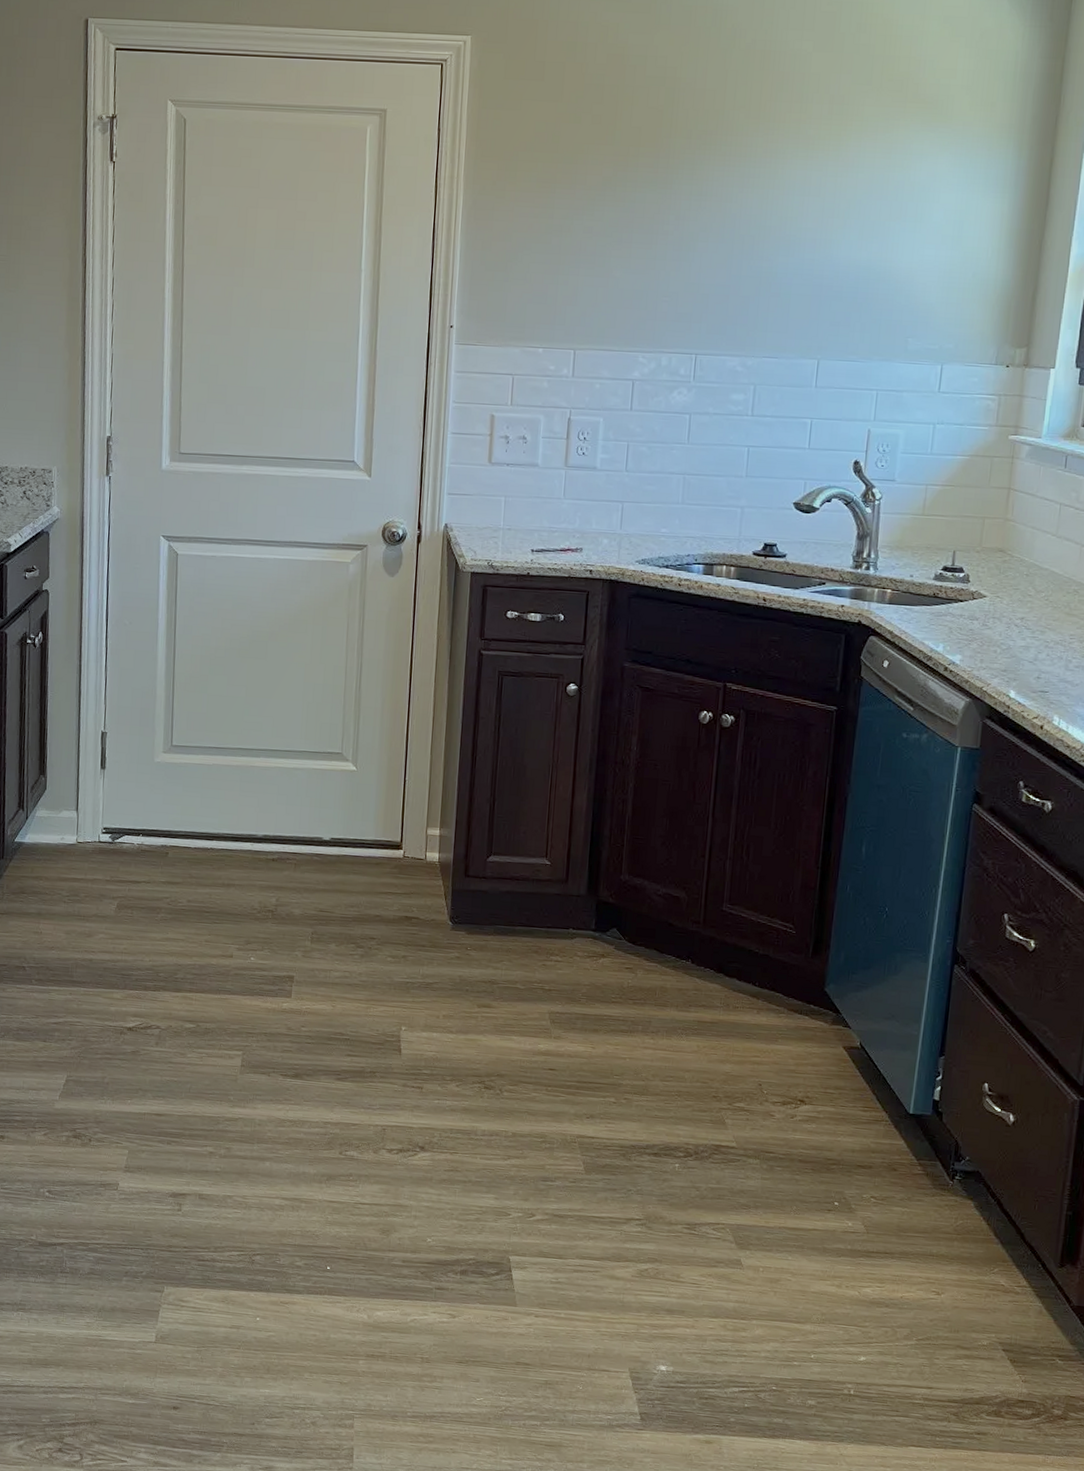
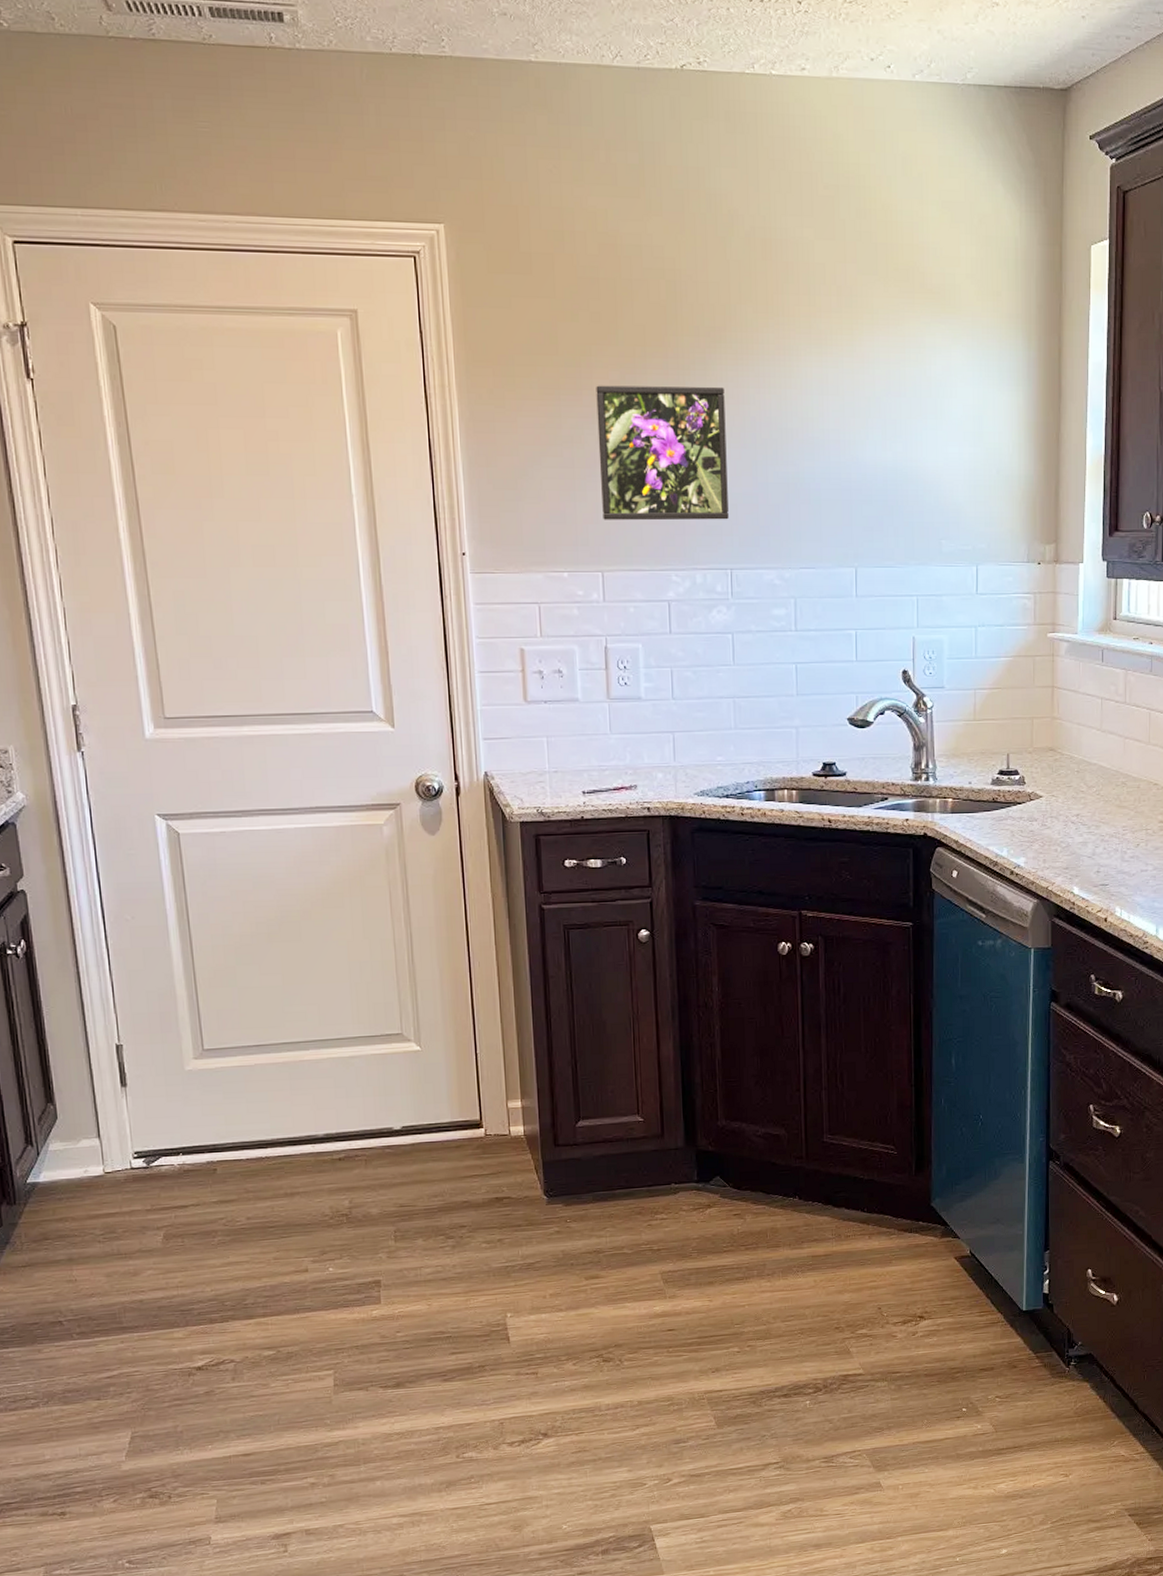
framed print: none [581,181,709,308] -> present [596,385,729,521]

